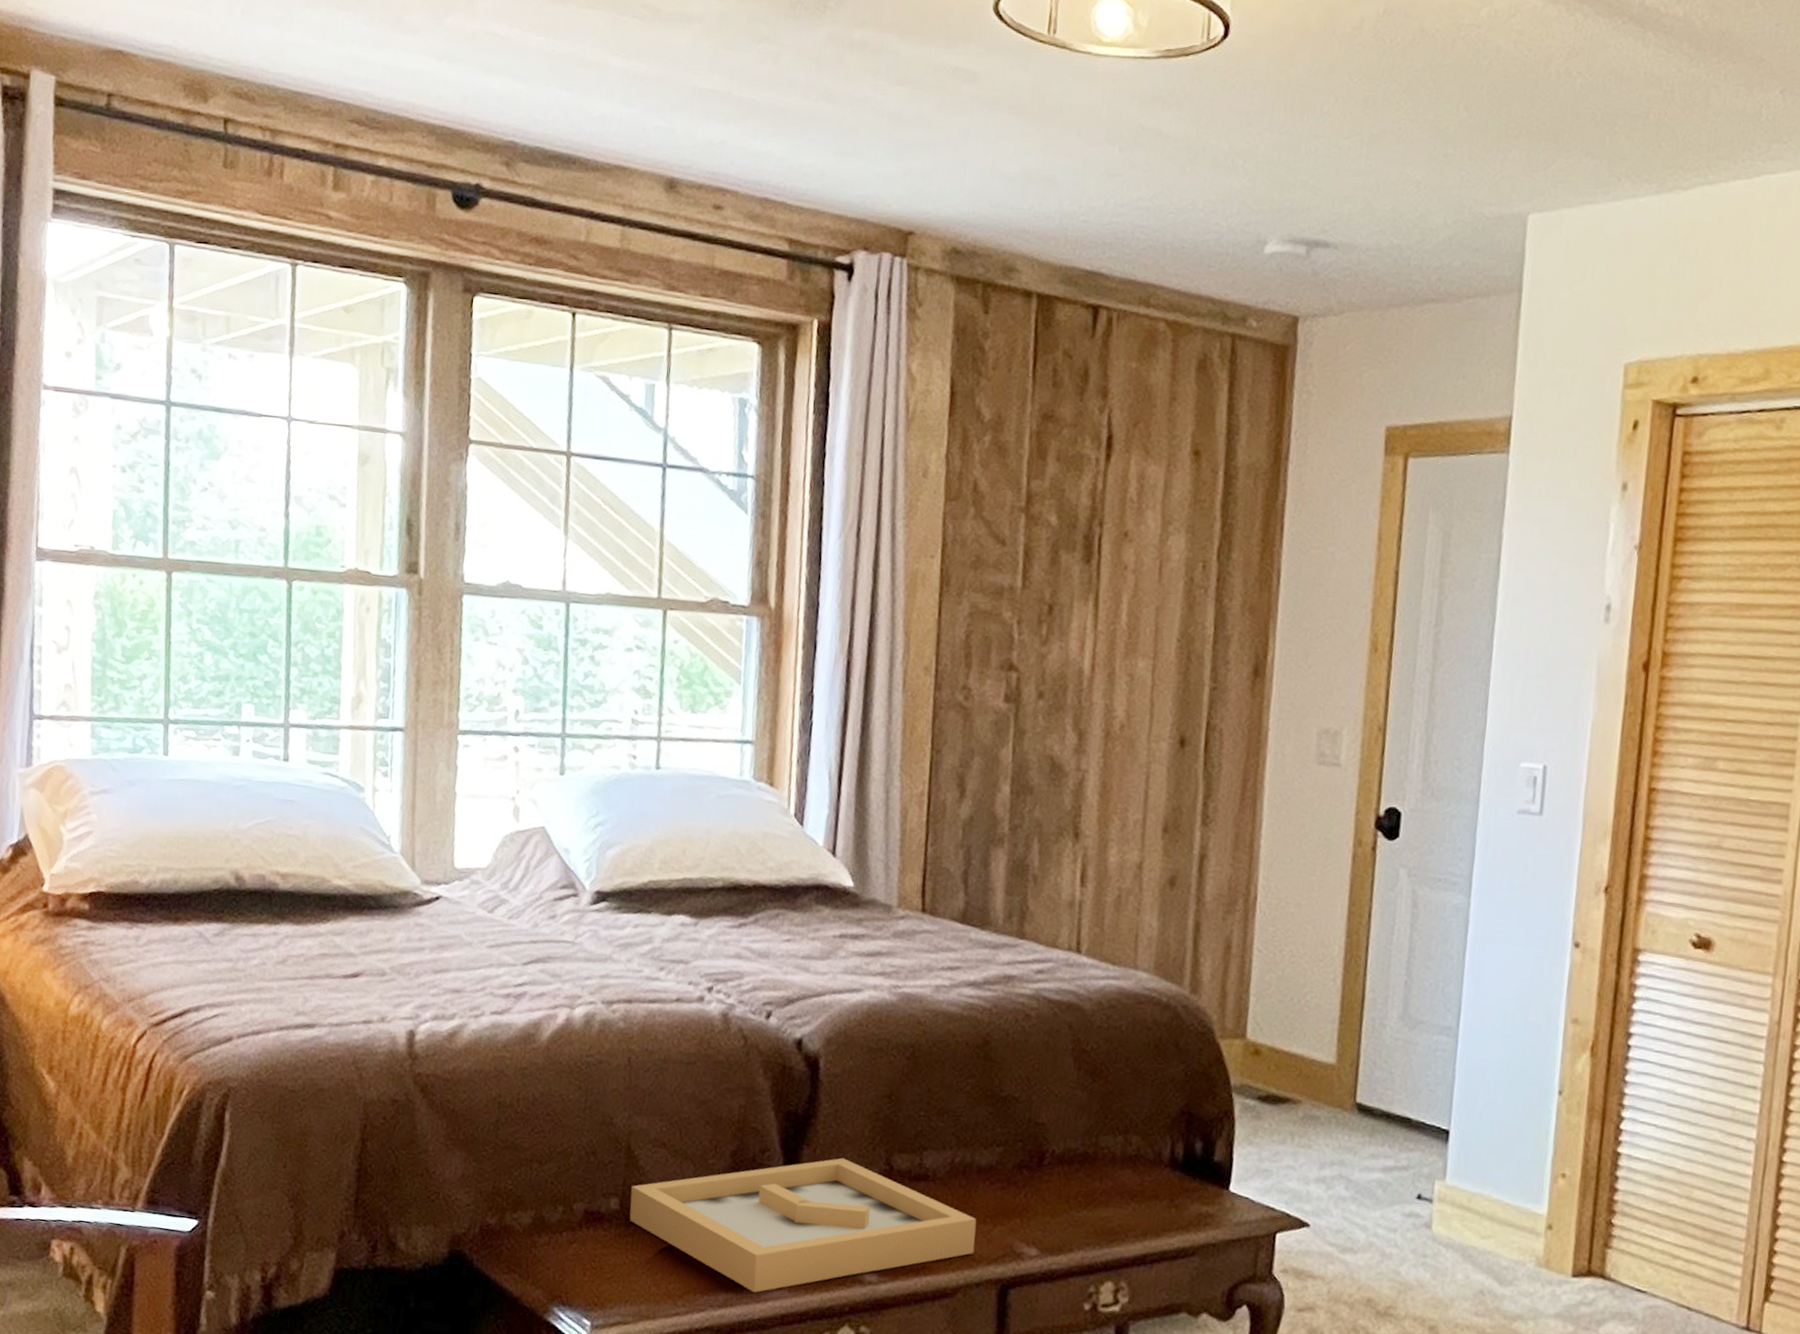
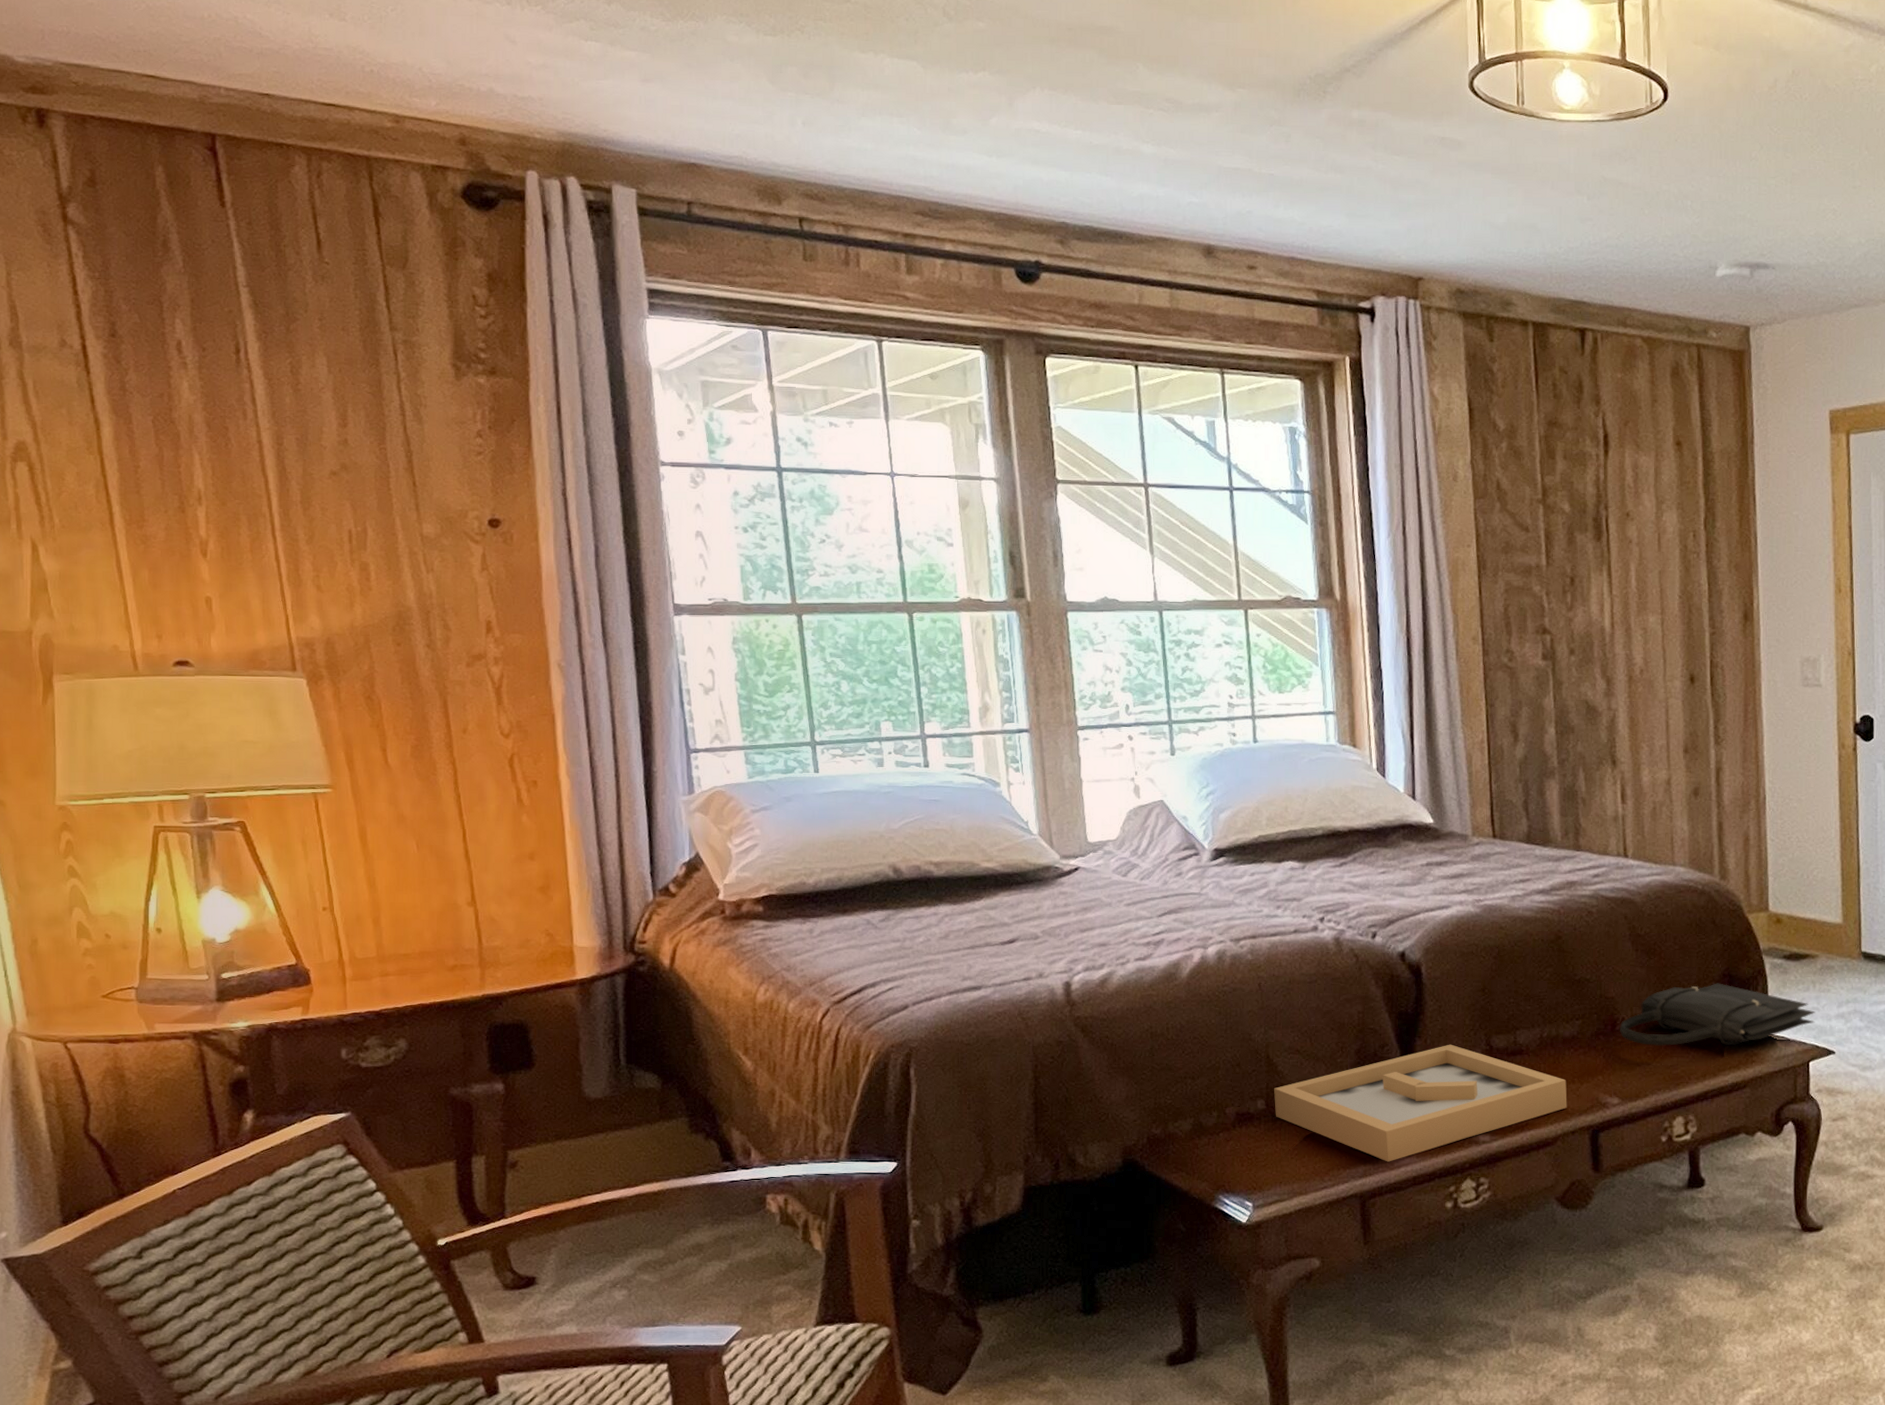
handbag: none [1048,1119,1291,1201] -> present [1620,983,1815,1047]

